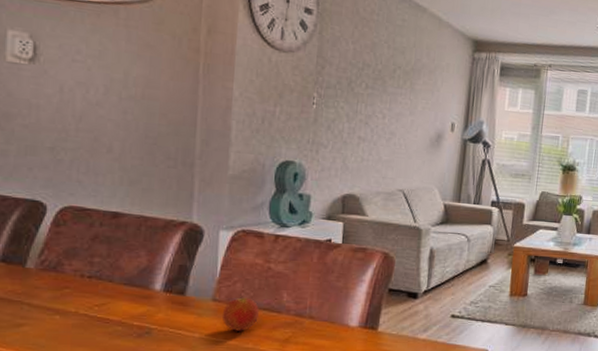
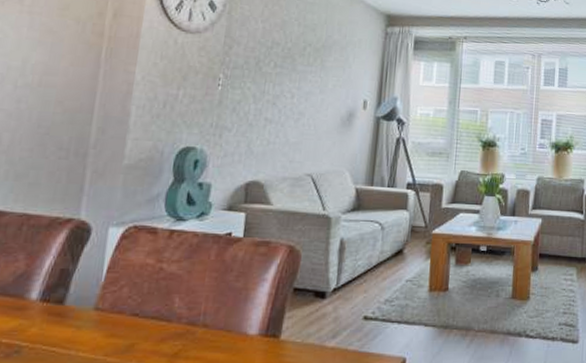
fruit: present [222,293,260,332] -> none [103,300,147,347]

